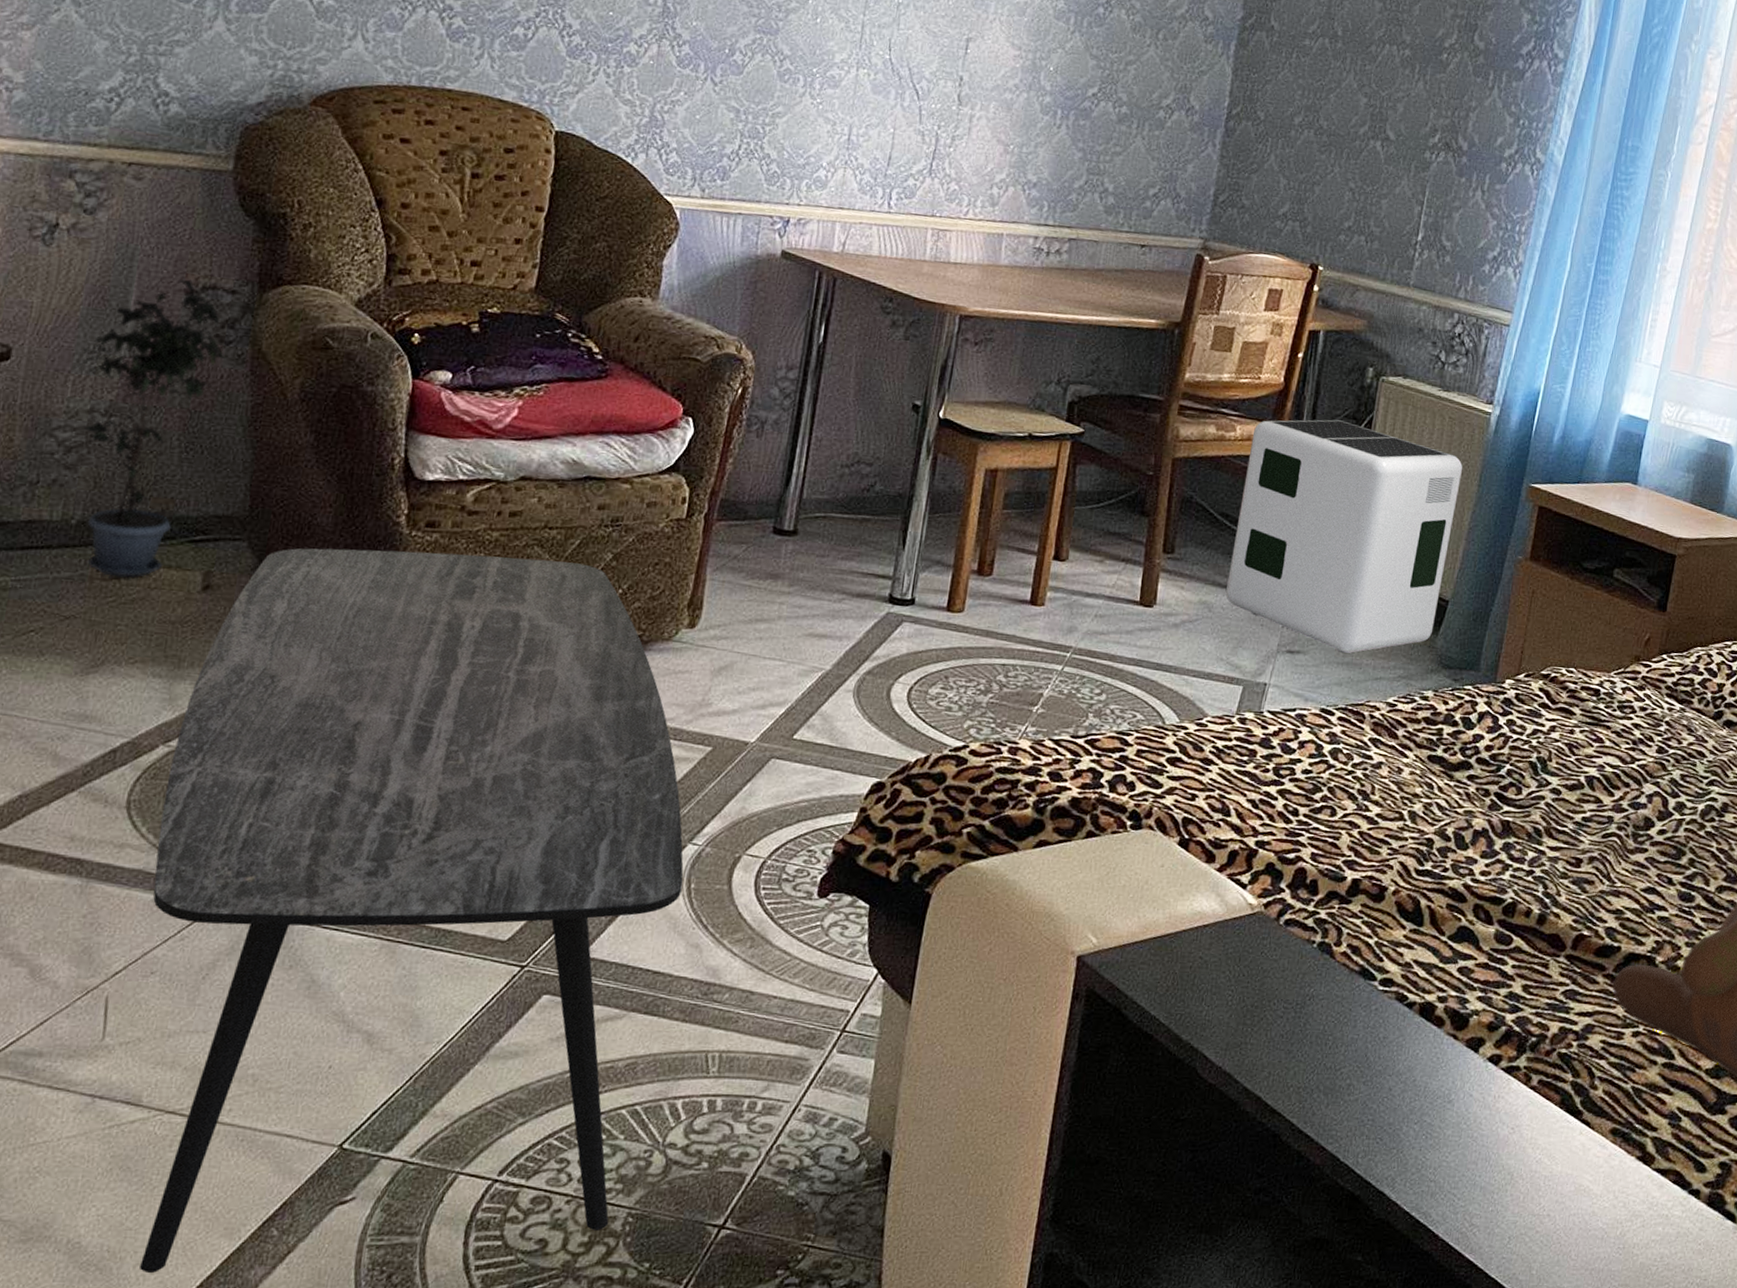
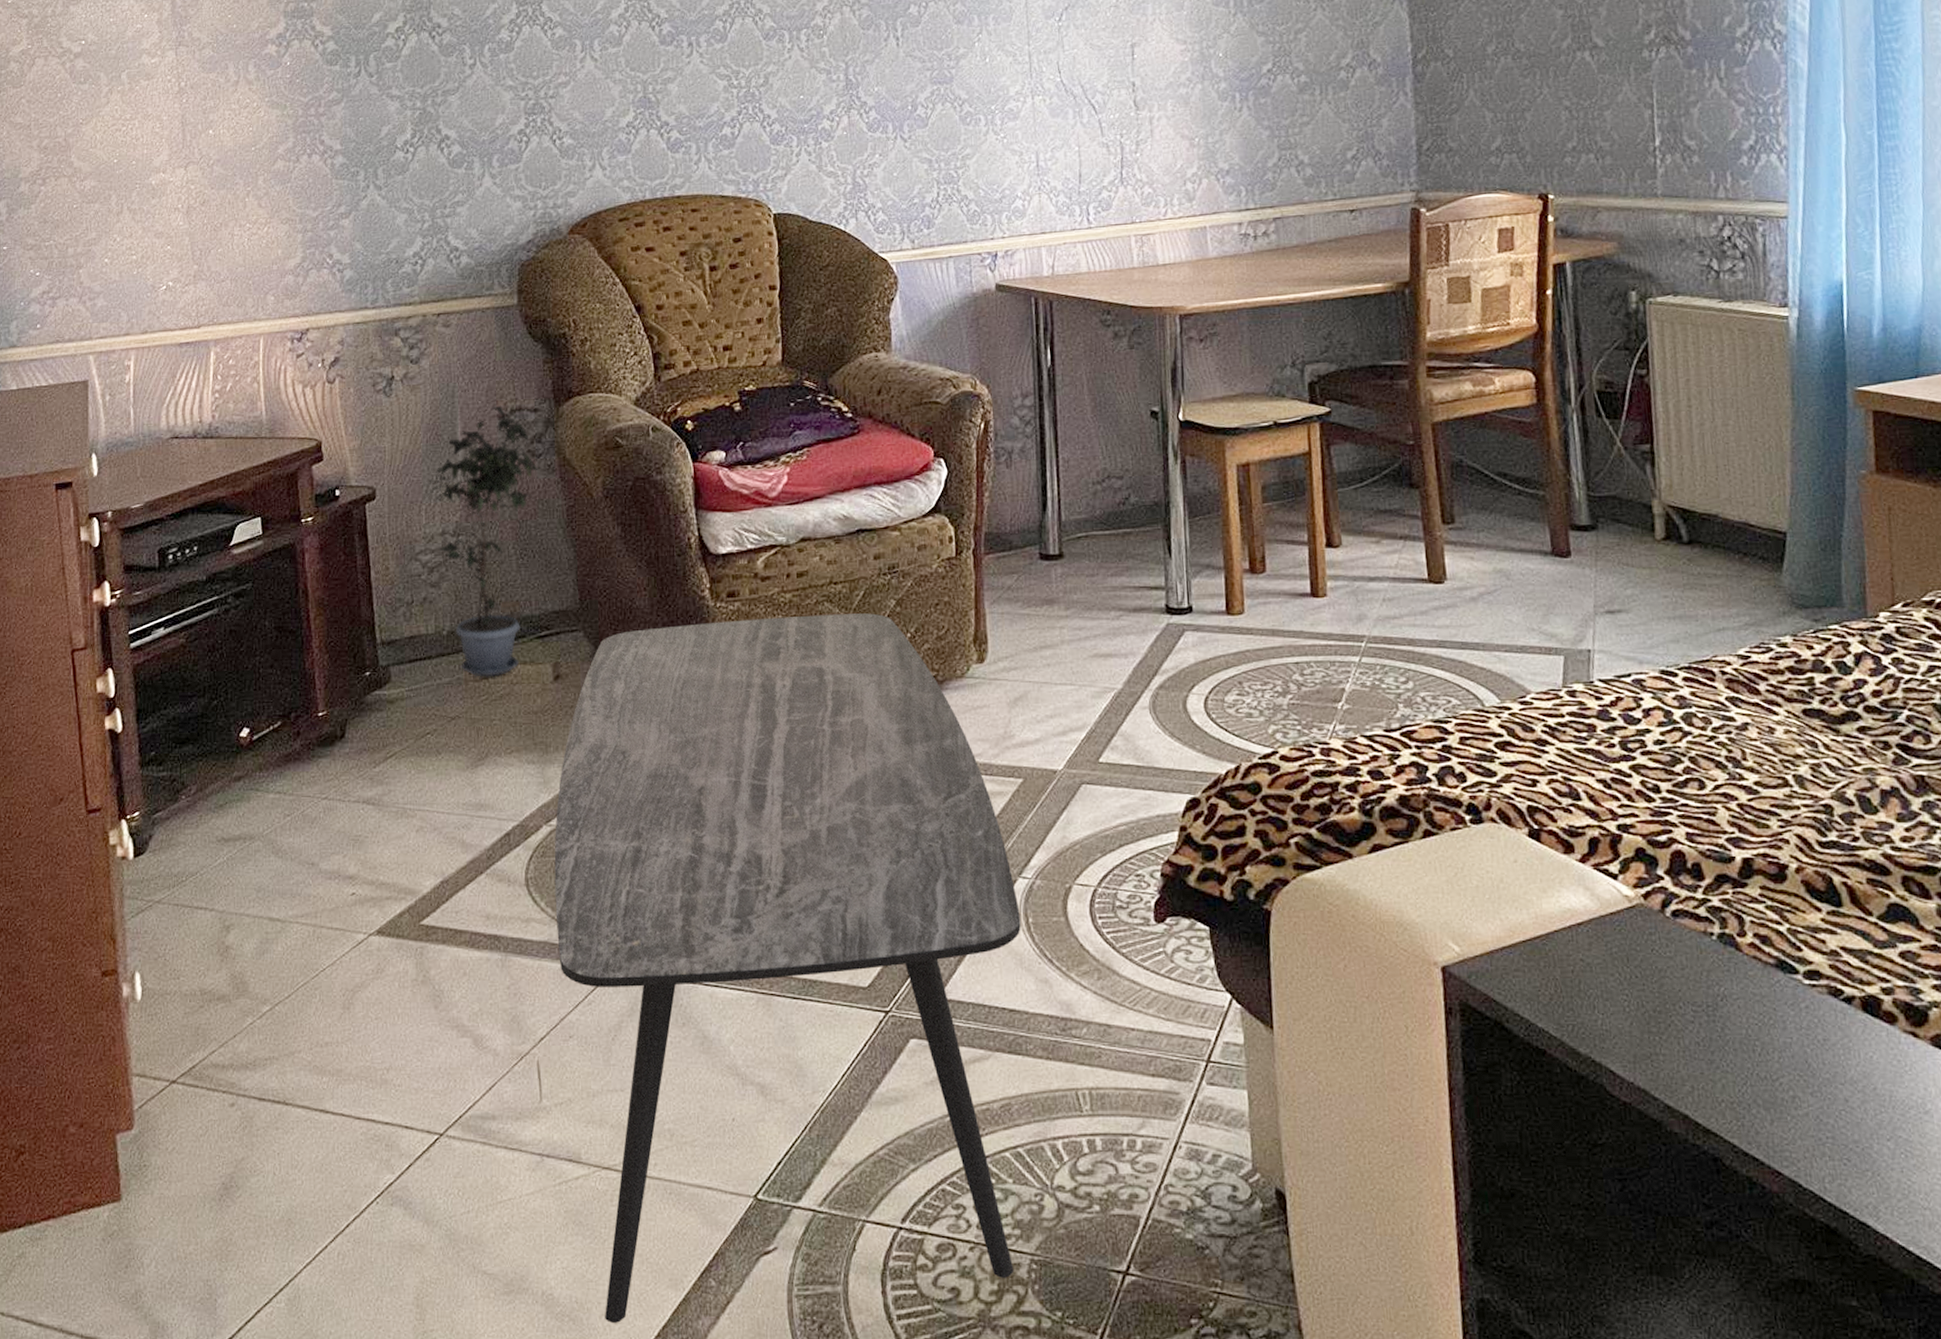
air purifier: present [1226,419,1463,653] -> none [1514,353,1775,606]

